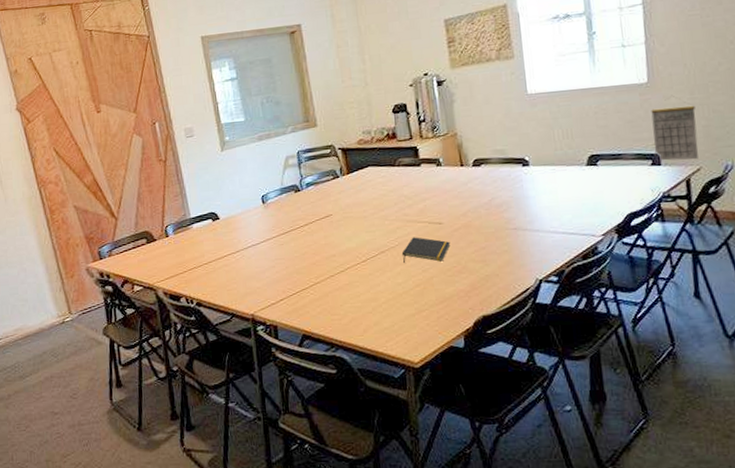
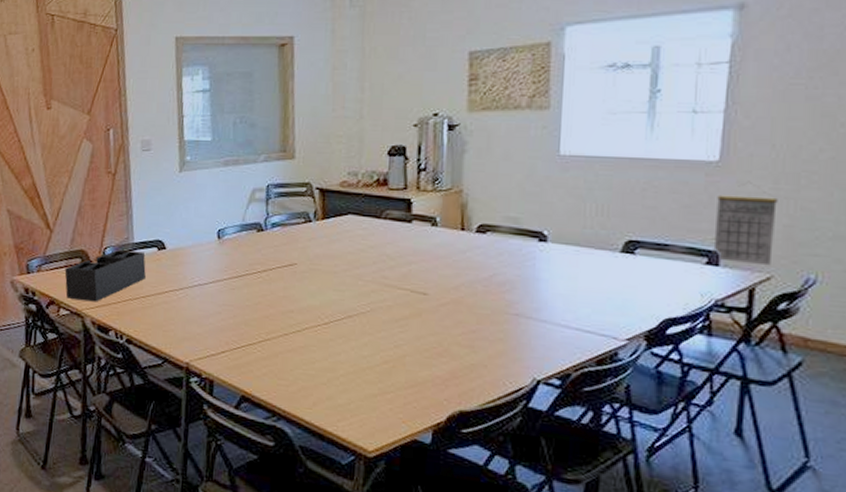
desk organizer: none [133,225,205,275] -> present [64,250,146,301]
notepad: present [401,237,451,263] -> none [372,305,434,339]

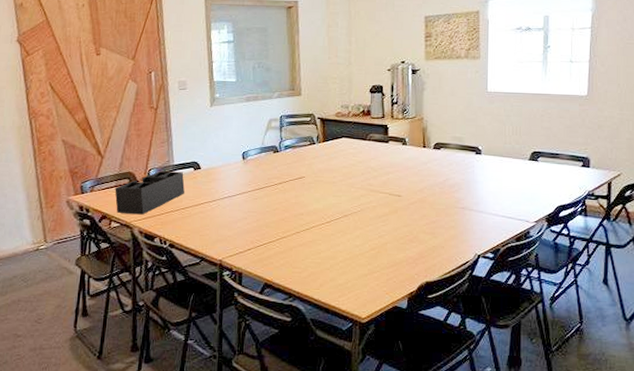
calendar: present [713,181,778,266] -> none [586,109,622,166]

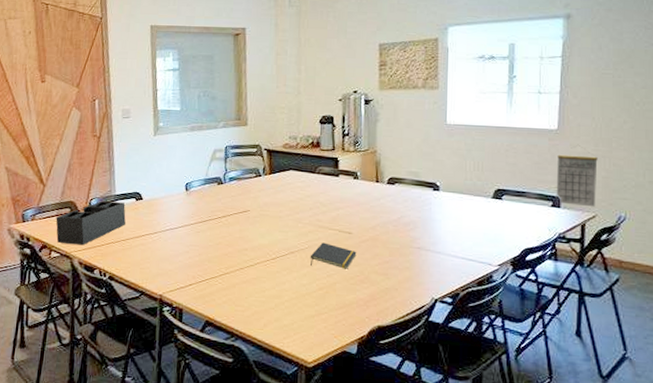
notepad: none [362,205,406,230] -> present [310,242,357,269]
calendar: none [586,109,622,166] -> present [556,144,598,207]

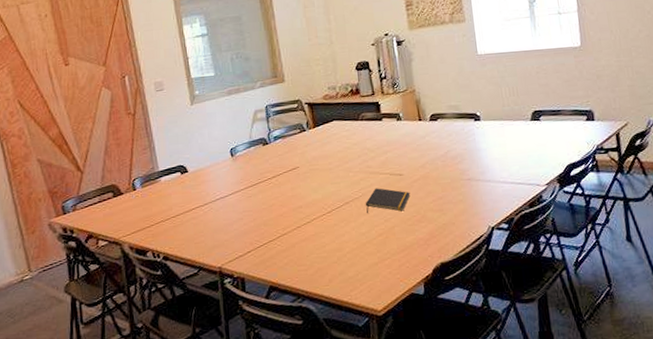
desk organizer: present [55,201,126,244] -> none [99,178,173,230]
calendar: present [556,144,598,207] -> none [584,57,626,117]

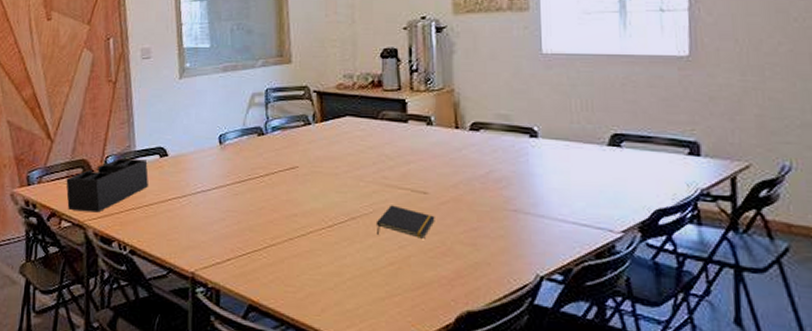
desk organizer: none [99,178,173,230] -> present [66,158,149,211]

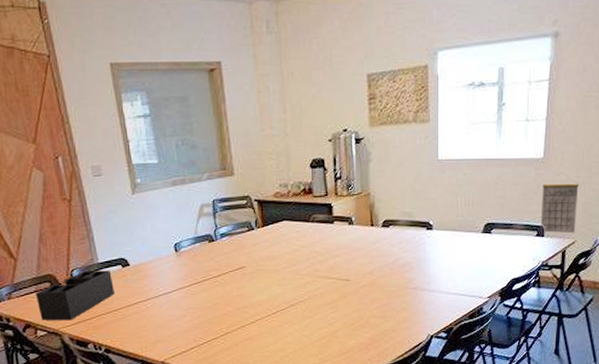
notepad: present [376,205,435,239] -> none [310,292,356,316]
calendar: none [691,73,748,155] -> present [540,172,579,234]

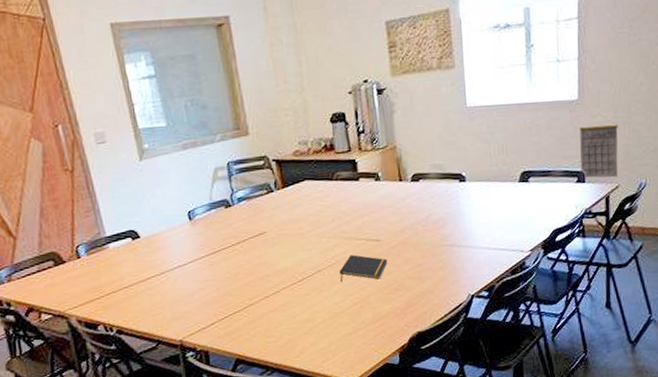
desk organizer: present [35,270,114,320] -> none [38,244,125,302]
notepad: none [310,292,356,316] -> present [339,254,388,281]

